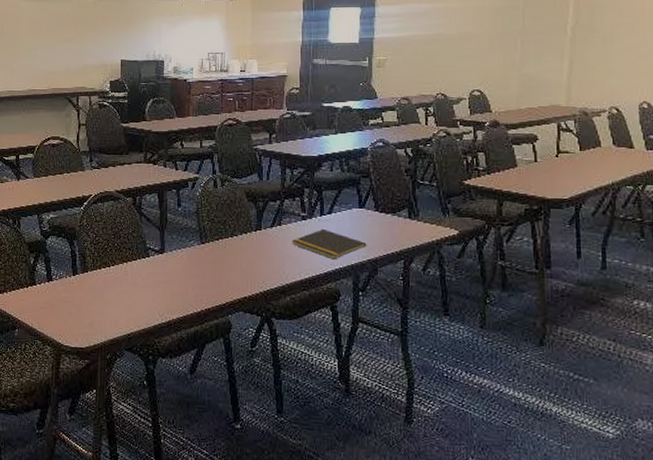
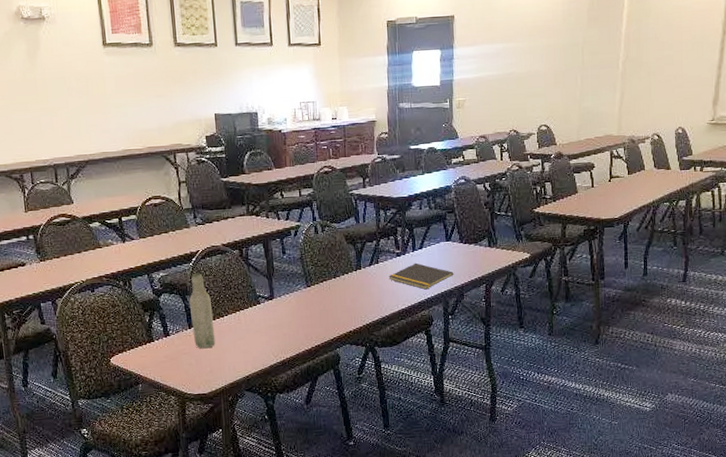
bottle: none [76,217,99,299] -> present [189,272,216,349]

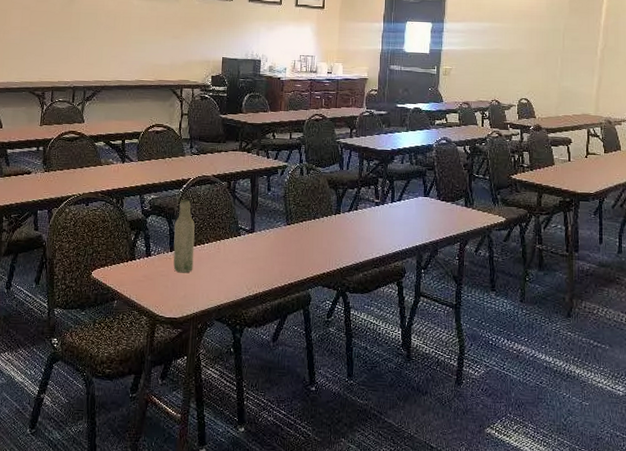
notepad: present [388,262,454,290] -> none [366,213,430,241]

